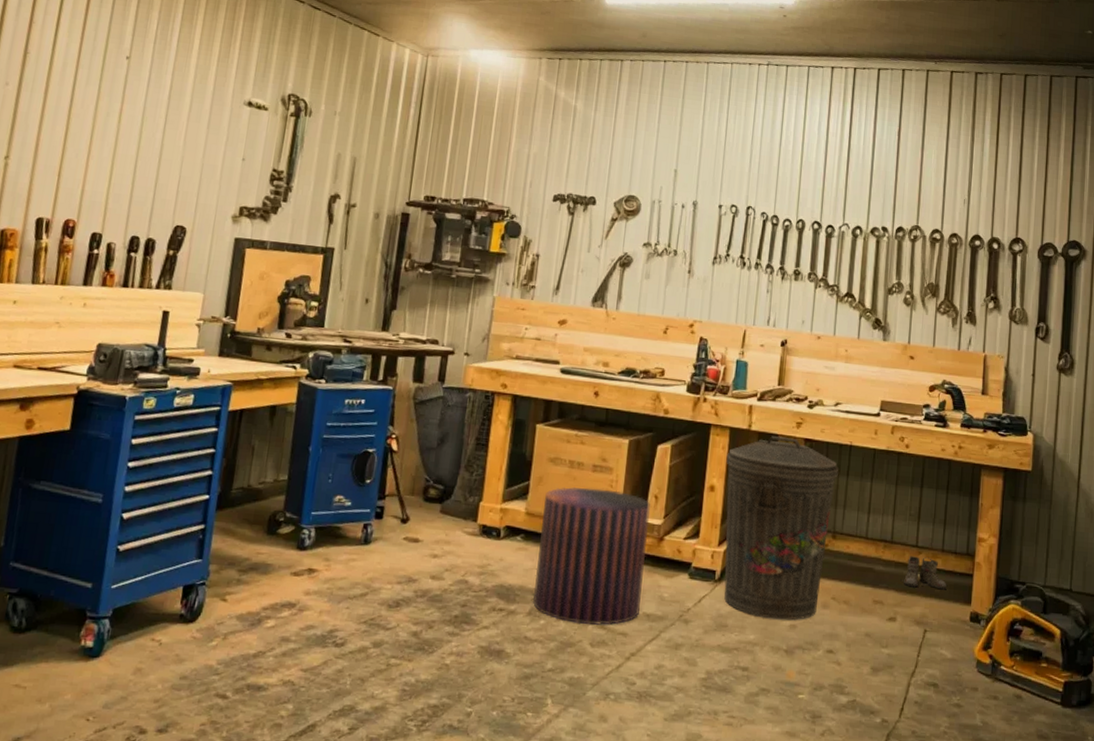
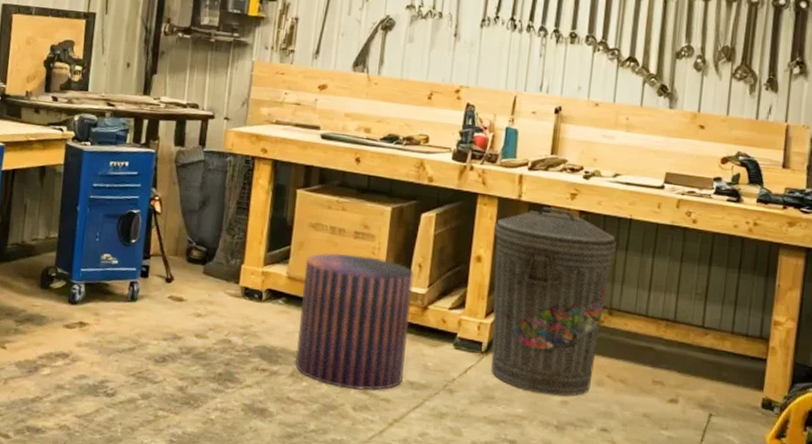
boots: present [903,556,947,590] -> none [686,336,736,374]

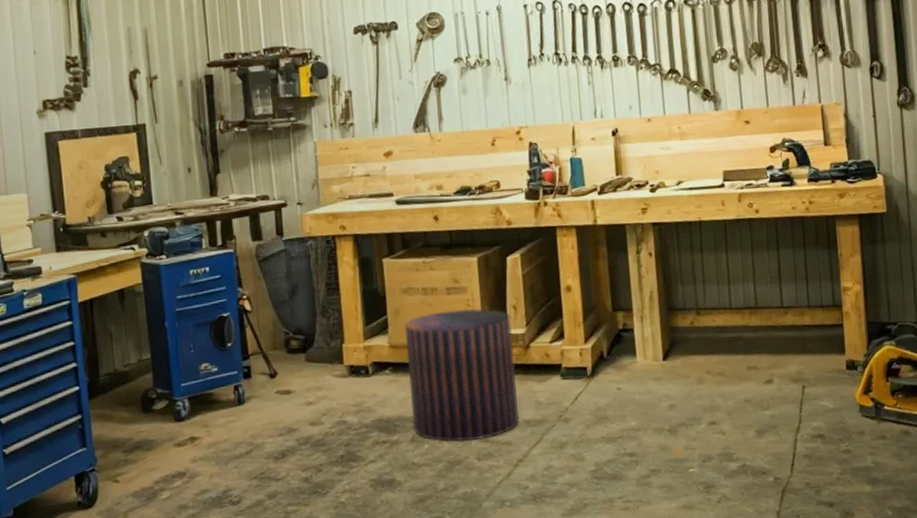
trash can: present [491,207,617,397] -> none [577,225,693,403]

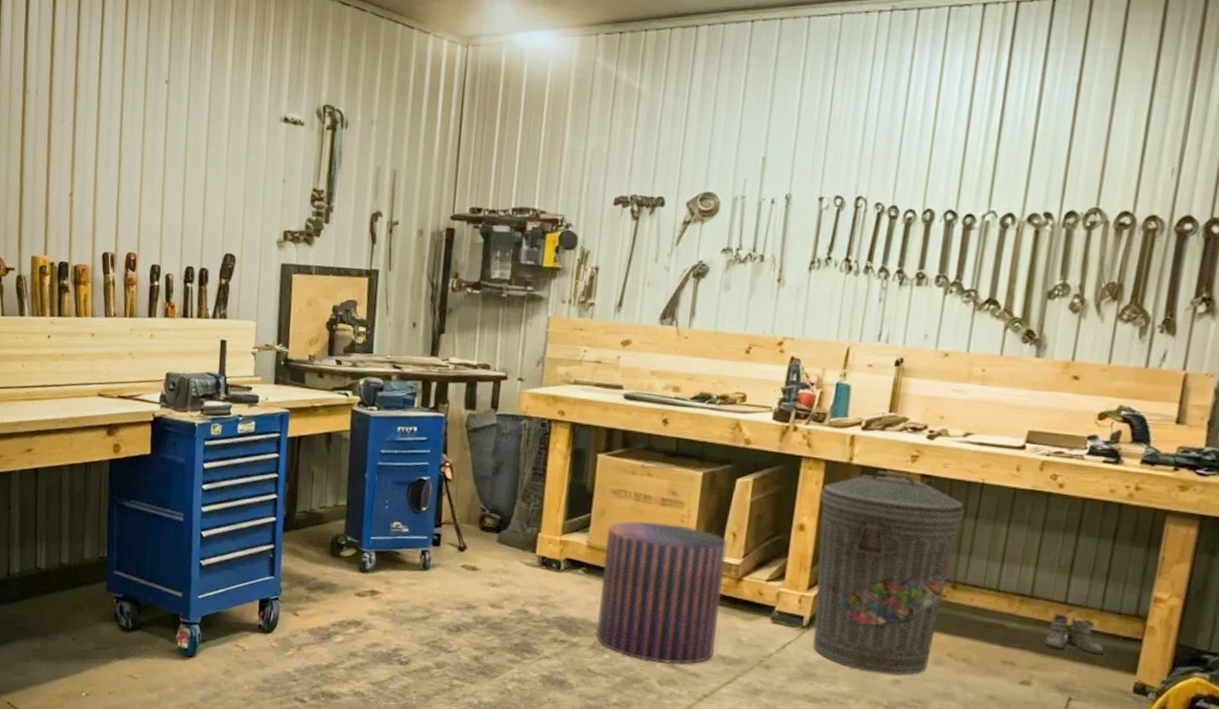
trash can: none [577,225,693,403] -> present [813,471,965,676]
boots: none [774,316,819,348] -> present [1043,613,1104,655]

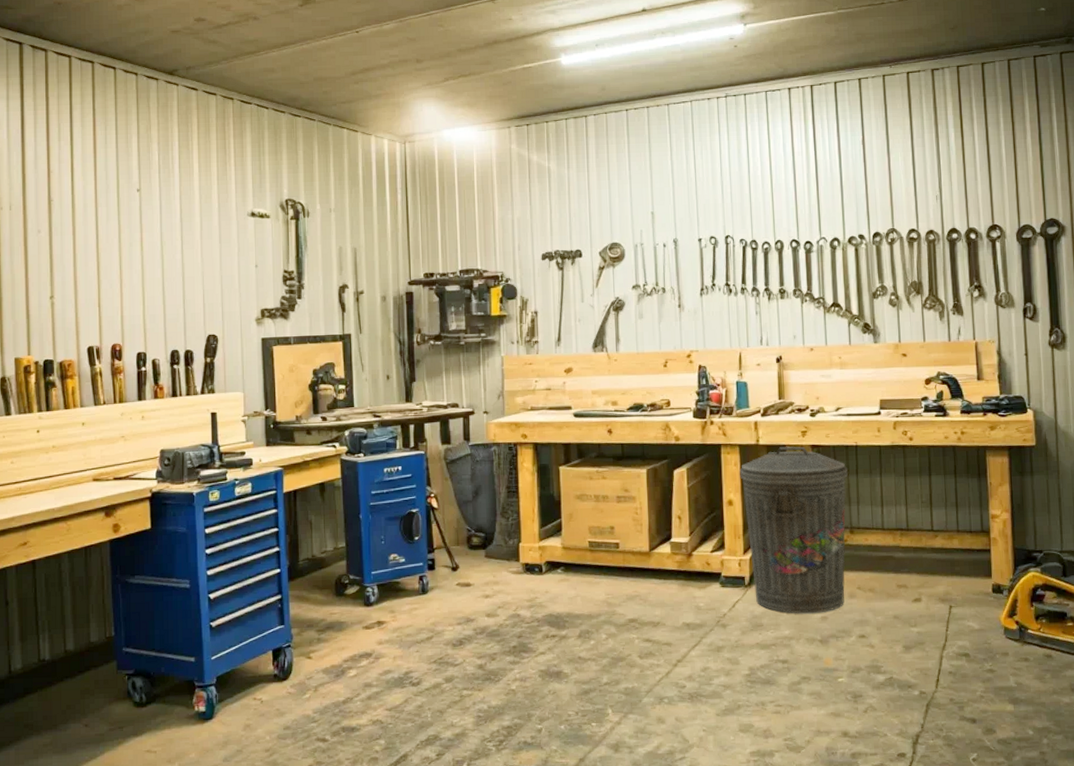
stool: present [595,521,727,665] -> none [577,516,679,641]
boots: present [1043,613,1104,655] -> none [923,539,966,569]

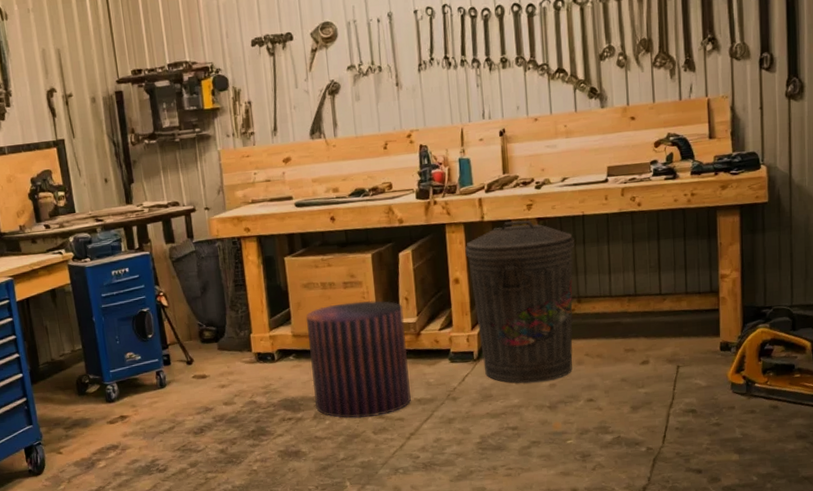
stool: none [577,516,679,641] -> present [305,300,411,419]

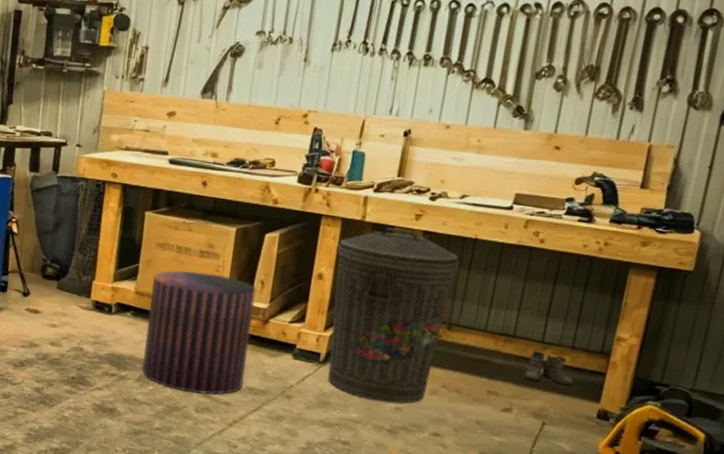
boots: none [651,302,694,332] -> present [523,351,574,386]

